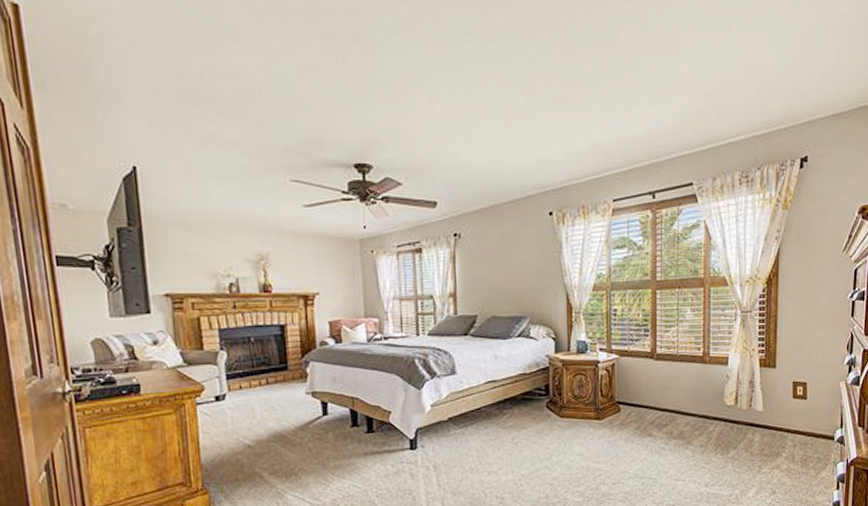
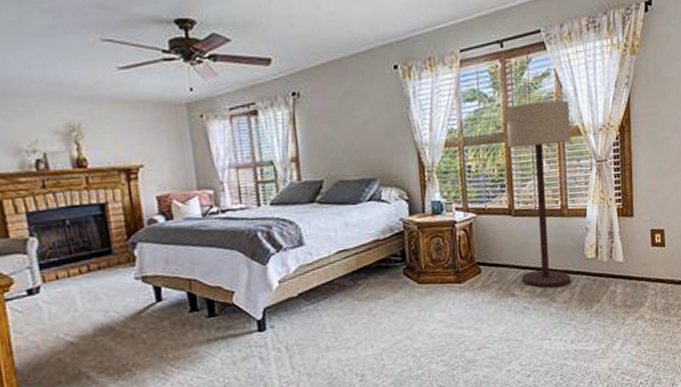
floor lamp: none [654,251,717,431] -> present [506,100,571,288]

